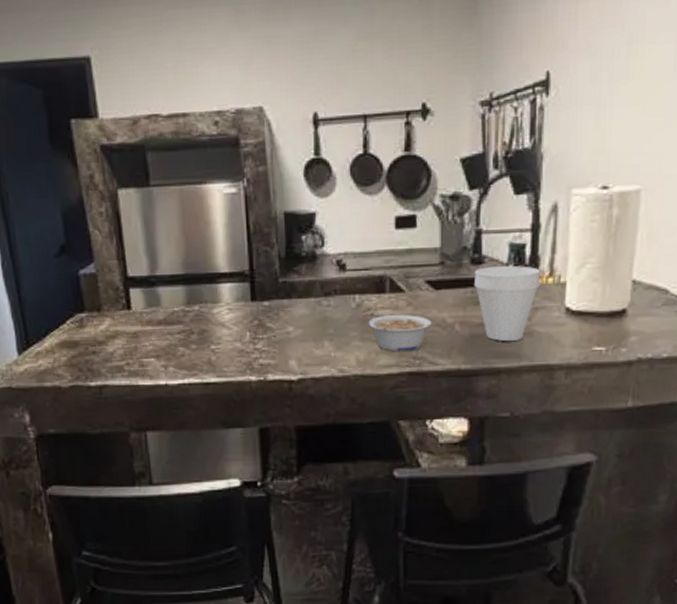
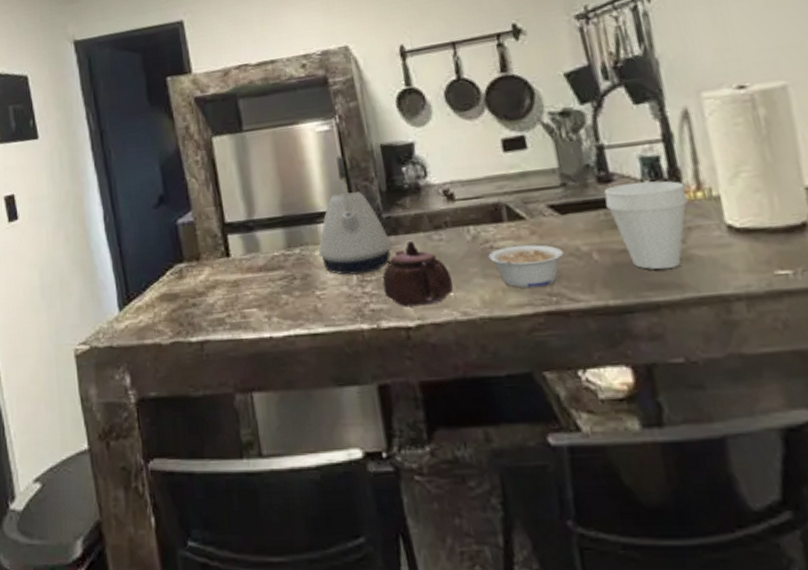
kettle: none [216,219,285,333] -> present [318,156,392,275]
teapot: none [272,305,334,363] -> present [382,241,453,308]

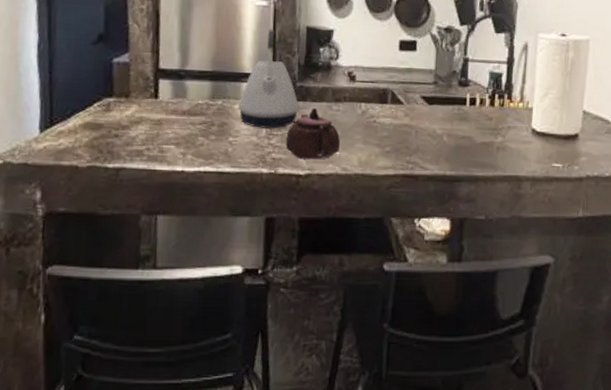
legume: present [488,244,564,289] -> none [371,122,424,156]
cup: present [604,180,689,270] -> none [461,89,514,153]

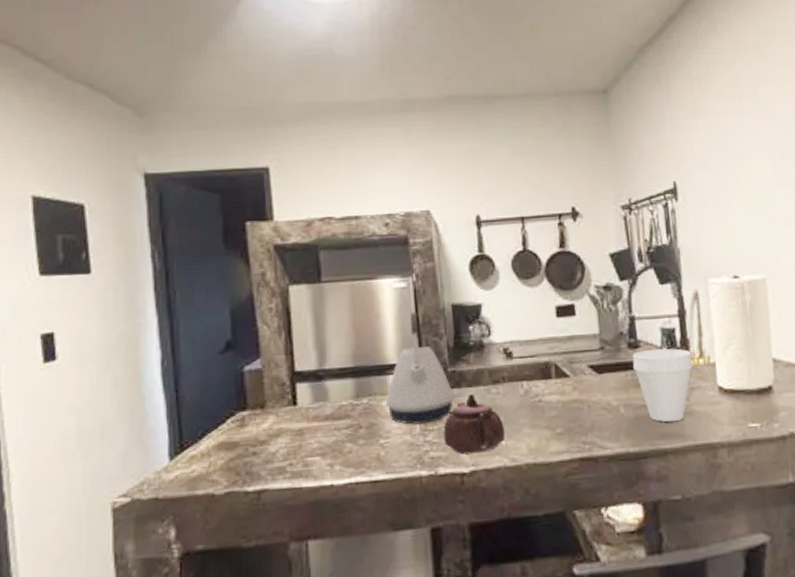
cup: none [461,89,514,153] -> present [632,348,694,422]

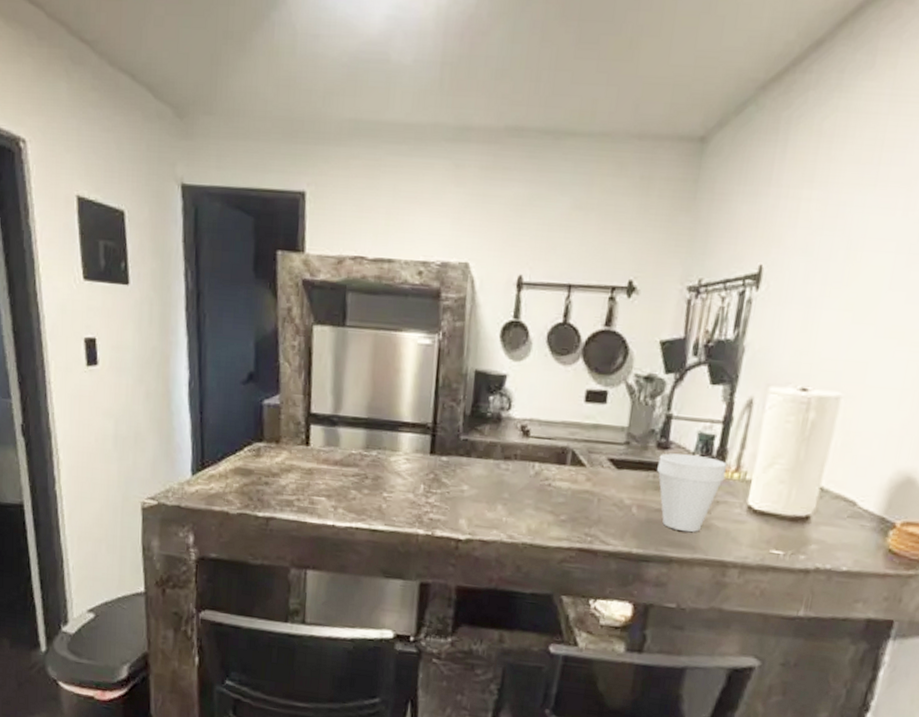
kettle: present [385,312,454,425] -> none [393,372,463,486]
teapot: present [443,394,505,455] -> none [445,465,508,525]

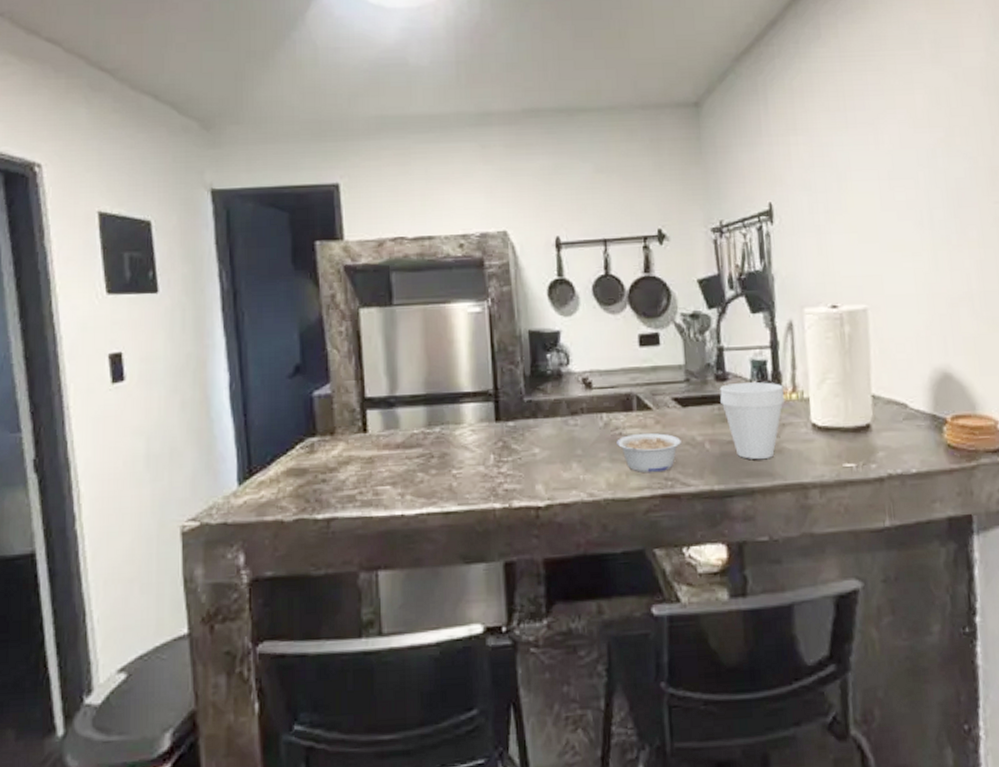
legume: none [544,487,609,527] -> present [617,432,681,473]

